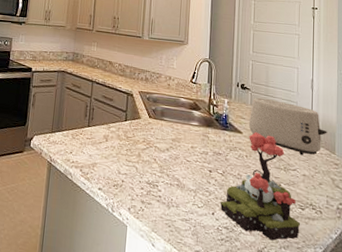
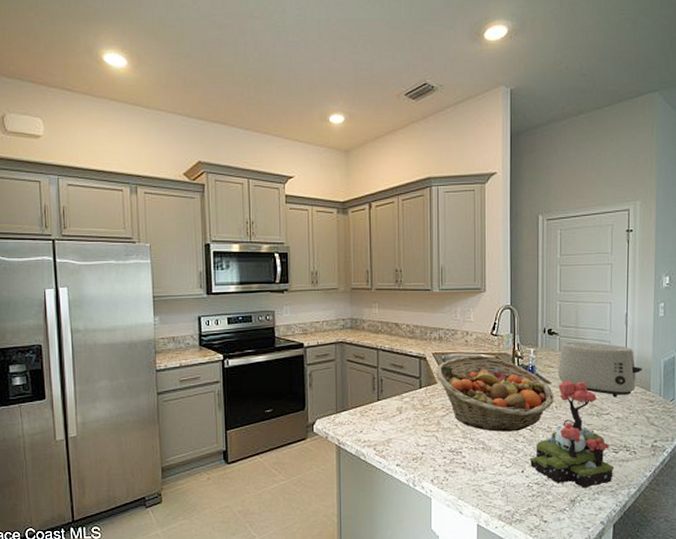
fruit basket: none [139,97,245,174] -> present [435,355,554,432]

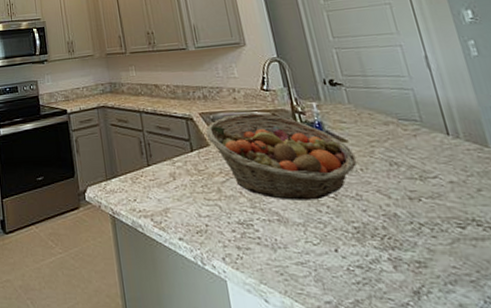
plant: present [530,380,613,488] -> none [342,137,468,276]
toaster: present [557,341,642,398] -> none [349,91,469,157]

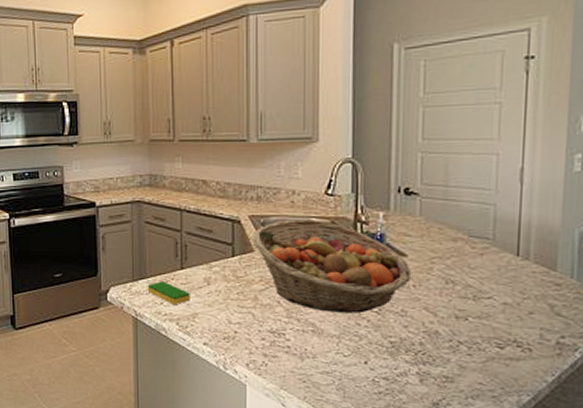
dish sponge: none [120,179,160,202] -> present [147,281,190,306]

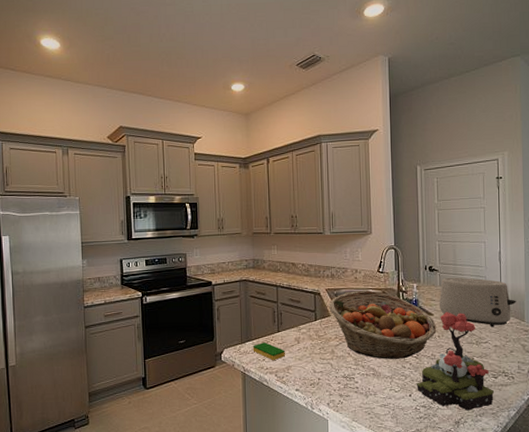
plant: none [376,253,497,390] -> present [417,312,494,411]
toaster: none [416,204,545,277] -> present [439,277,516,328]

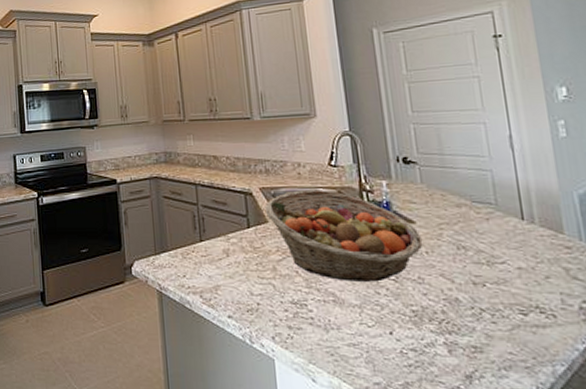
dish sponge: present [252,342,285,361] -> none [169,254,211,278]
plant: present [417,312,494,411] -> none [399,219,526,361]
toaster: present [439,277,516,328] -> none [422,171,546,242]

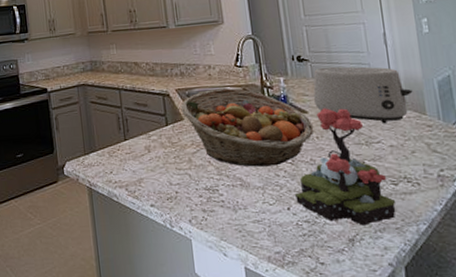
plant: none [399,219,526,361] -> present [295,108,396,226]
toaster: none [422,171,546,242] -> present [313,66,413,124]

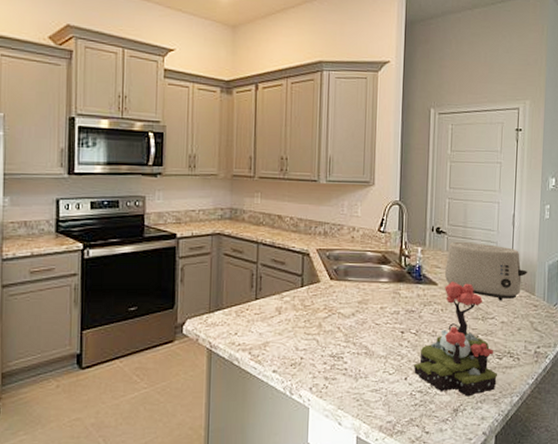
fruit basket: present [180,88,314,167] -> none [318,253,441,336]

